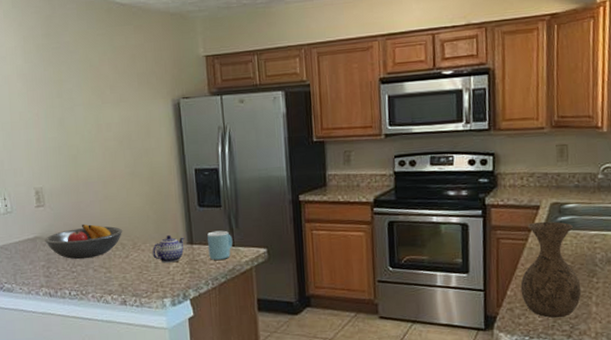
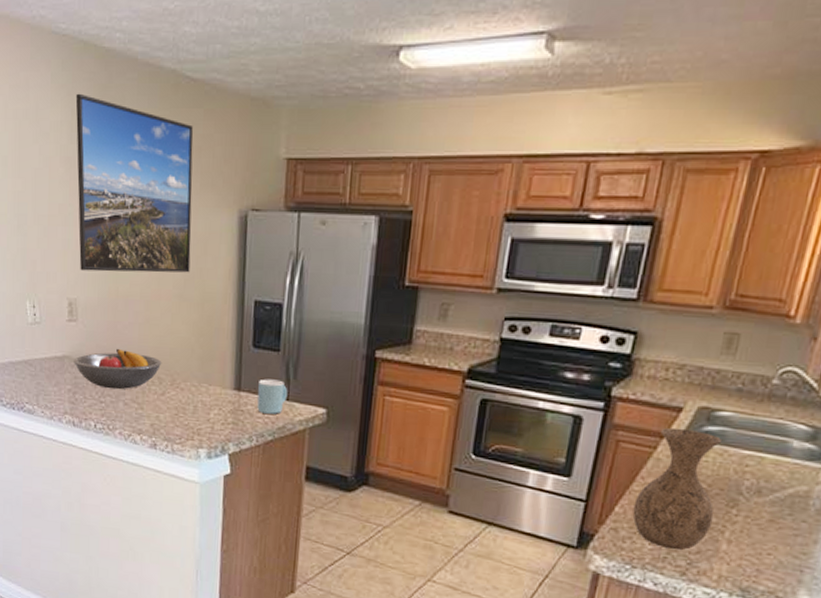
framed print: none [26,23,138,164] -> present [75,93,194,273]
teapot: present [152,235,185,263] -> none [192,376,232,409]

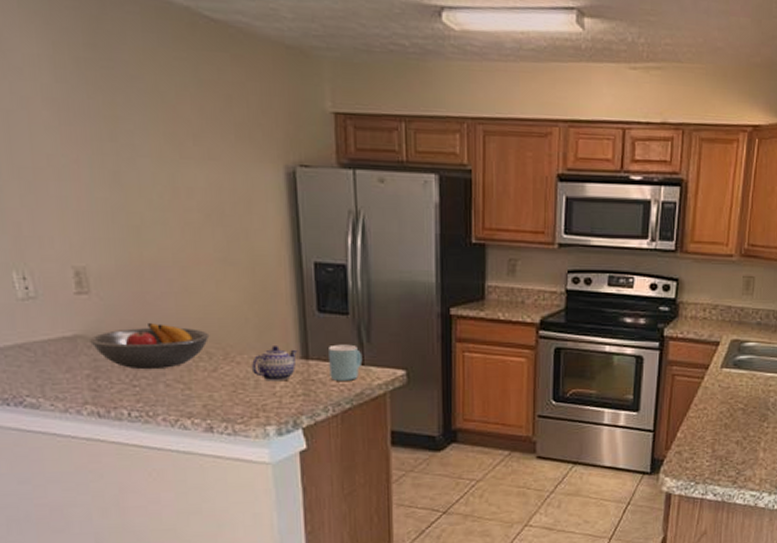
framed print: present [75,93,194,273] -> none [56,23,233,235]
teapot: none [192,376,232,409] -> present [251,346,298,381]
vase: present [632,427,723,550] -> none [691,359,752,464]

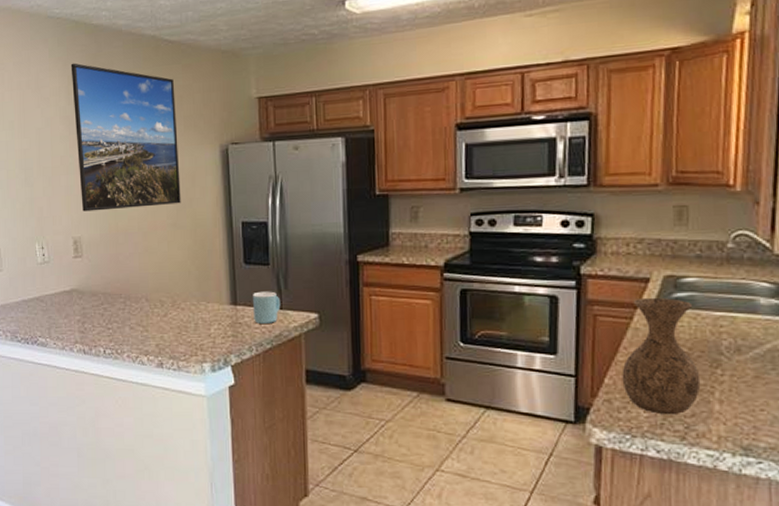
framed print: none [56,23,233,235] -> present [70,63,181,212]
fruit bowl: present [90,322,210,370] -> none [81,277,163,316]
teapot: present [251,346,298,381] -> none [192,294,228,324]
vase: none [691,359,752,464] -> present [622,297,701,415]

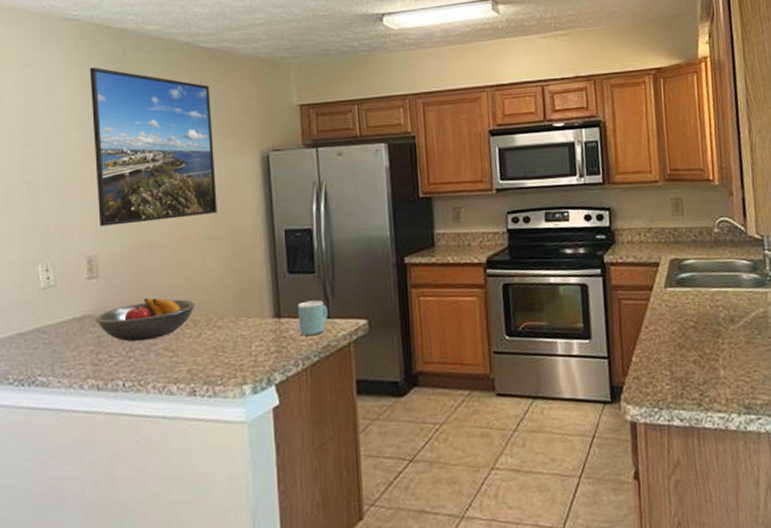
fruit bowl: none [81,277,163,316] -> present [96,297,196,342]
vase: present [622,297,701,415] -> none [645,279,708,386]

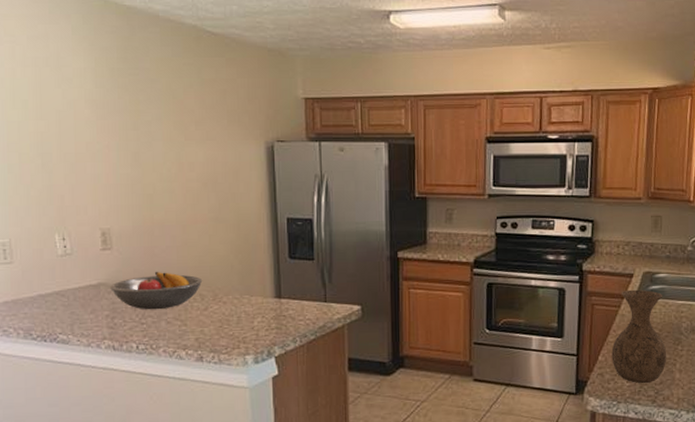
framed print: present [89,67,217,227] -> none [98,44,224,202]
mug: present [298,300,328,336] -> none [297,285,325,316]
vase: none [645,279,708,386] -> present [611,289,667,384]

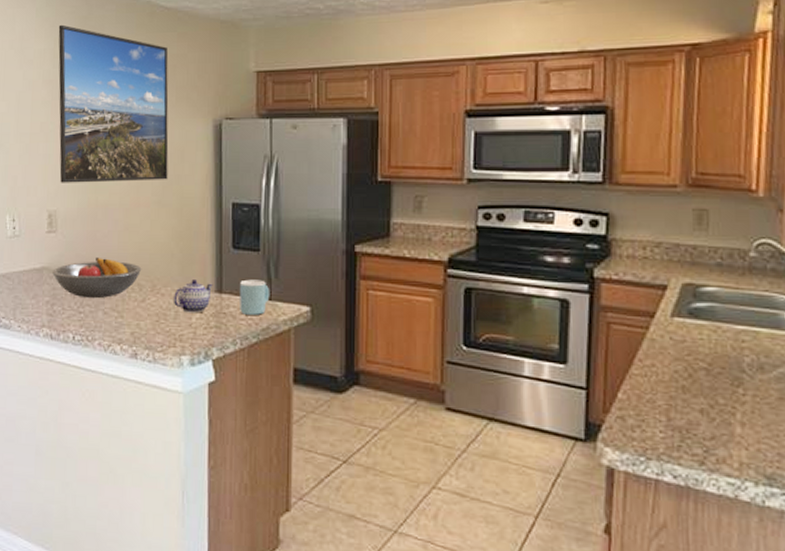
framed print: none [98,44,224,202] -> present [58,24,169,183]
teapot: none [234,288,273,318] -> present [173,280,213,313]
mug: none [297,285,325,316] -> present [240,279,270,315]
vase: present [611,289,667,384] -> none [636,306,721,437]

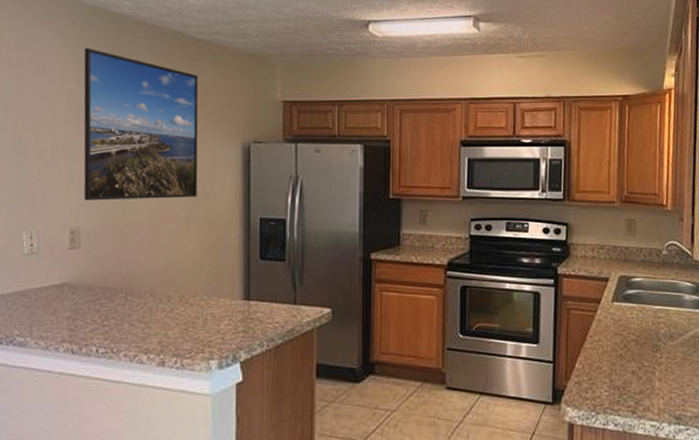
fruit bowl: present [52,256,142,299] -> none [74,271,170,312]
teapot: present [173,280,213,313] -> none [201,289,241,320]
mug: present [240,279,270,315] -> none [267,286,295,319]

